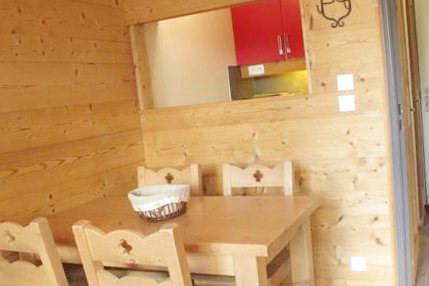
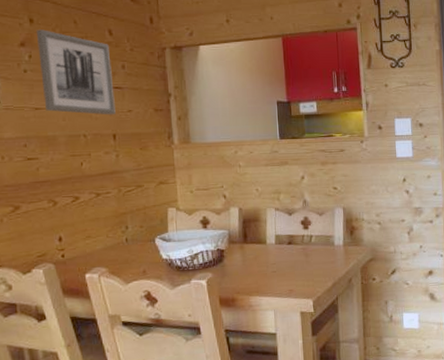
wall art: none [23,17,91,88] -> present [36,29,116,115]

